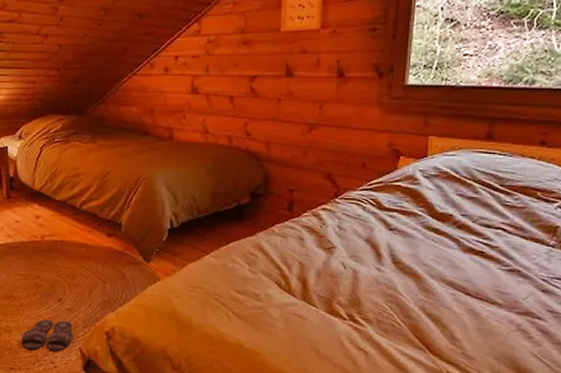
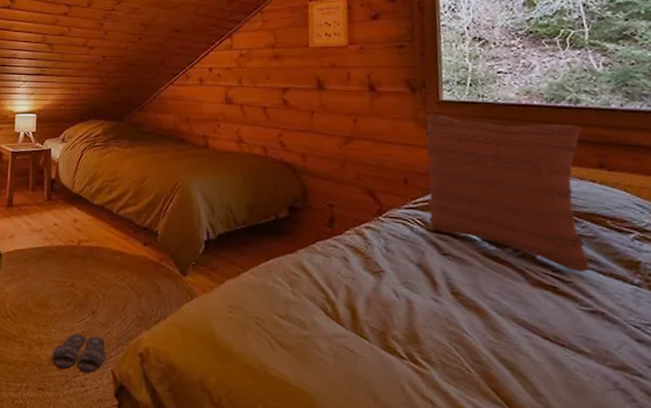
pillow: none [380,98,530,238] -> present [424,113,590,272]

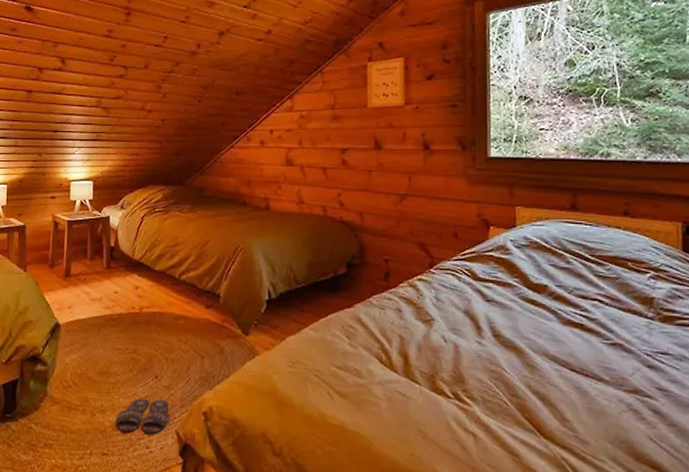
pillow: present [424,113,590,272] -> none [473,170,612,309]

